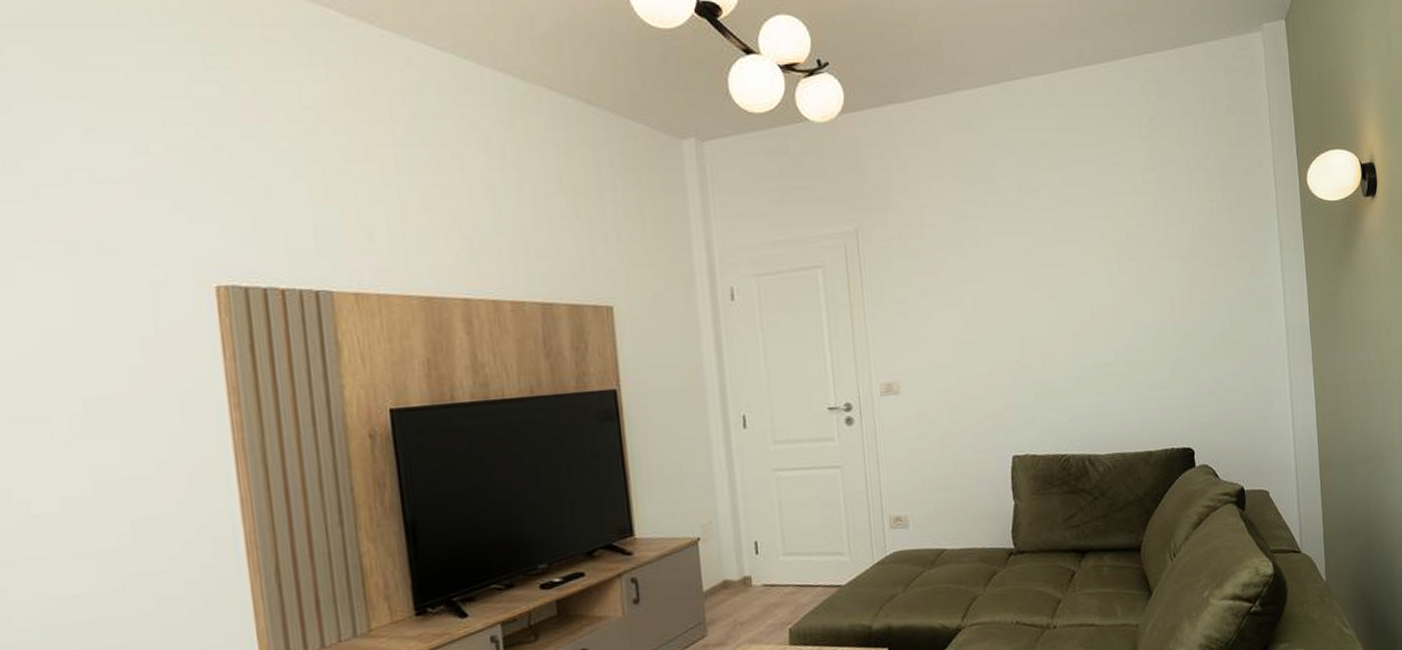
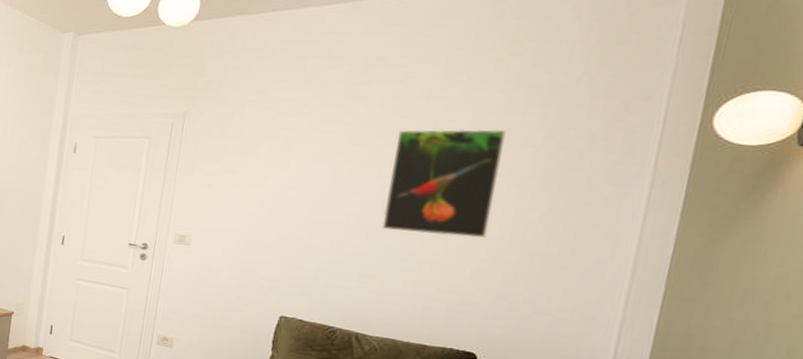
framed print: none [1075,209,1173,334] -> present [382,129,508,239]

